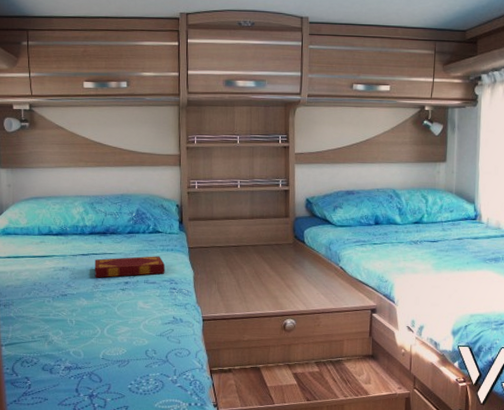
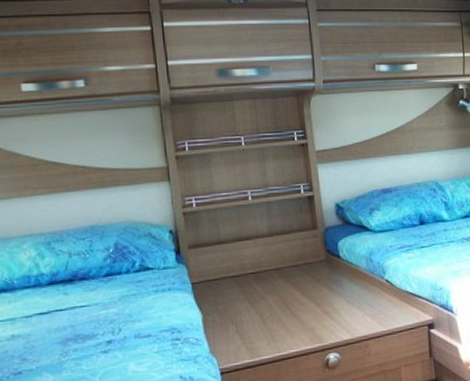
hardback book: present [94,256,165,278] -> none [59,300,163,342]

